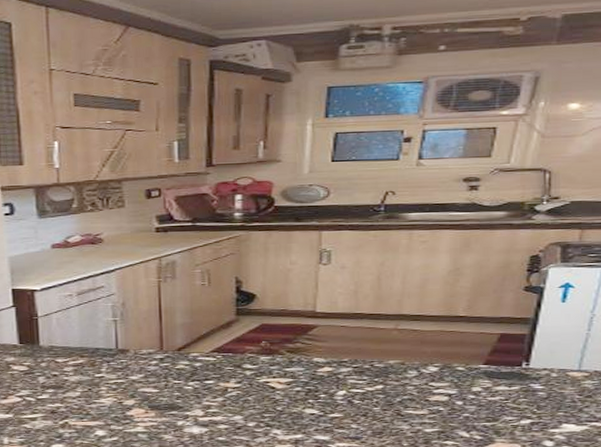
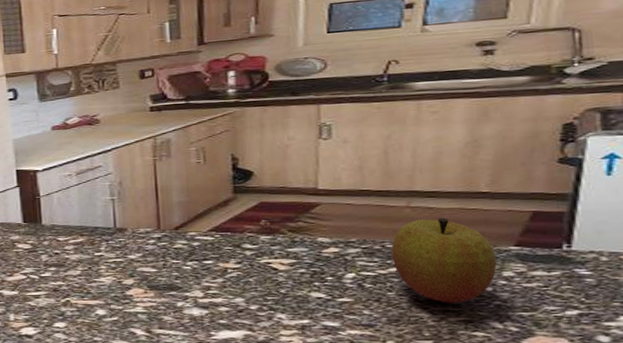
apple: none [379,339,468,416] -> present [391,217,497,303]

